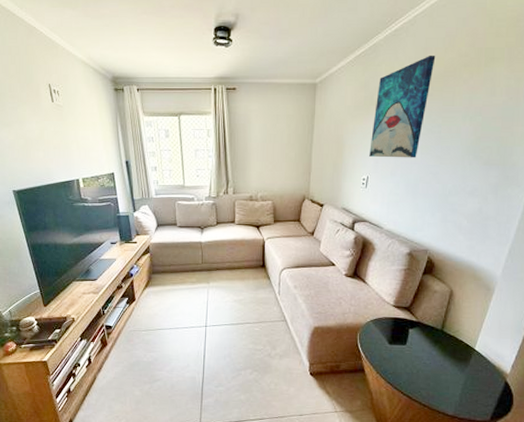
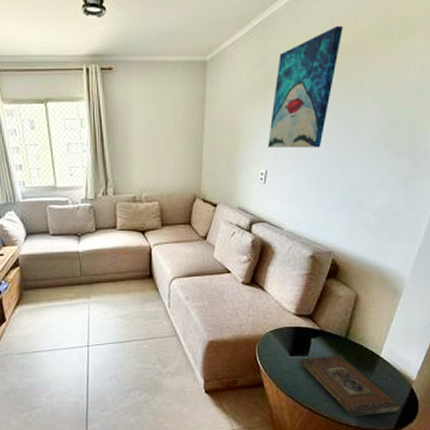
book: none [398,346,496,407] -> present [299,355,401,417]

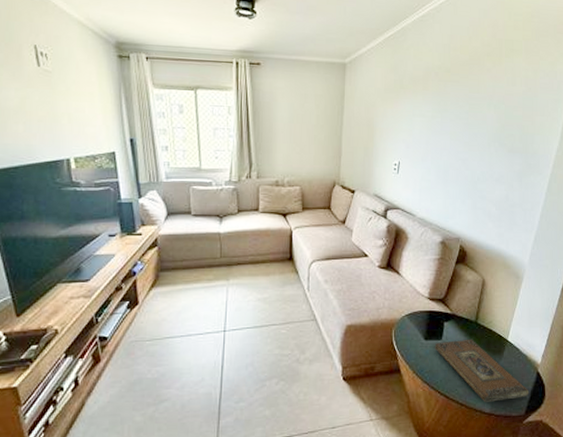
wall art: present [268,25,344,149] -> none [400,42,461,144]

